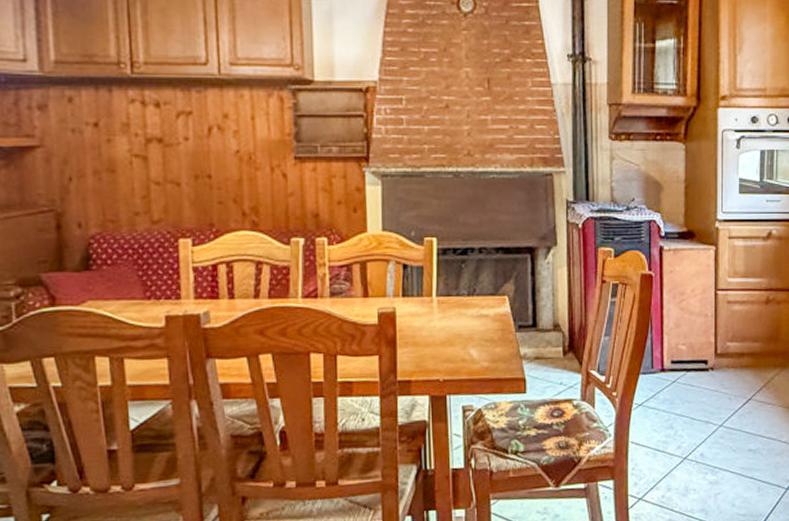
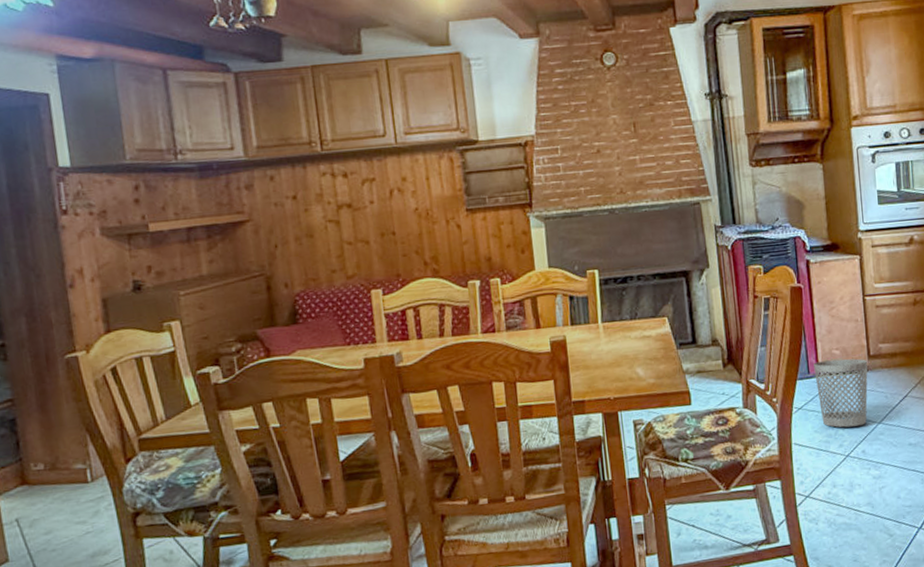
wastebasket: none [658,355,714,428] -> present [814,358,868,428]

